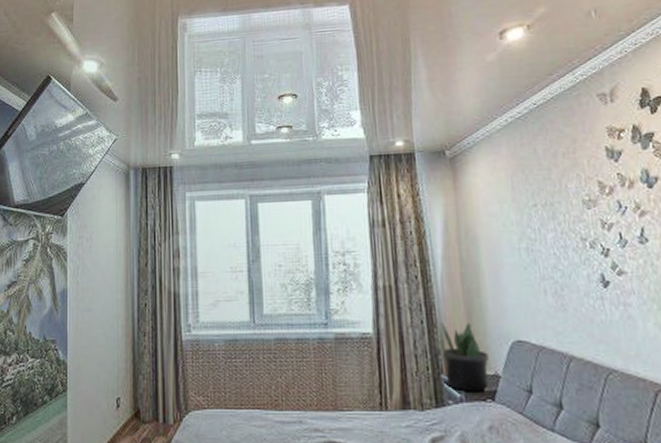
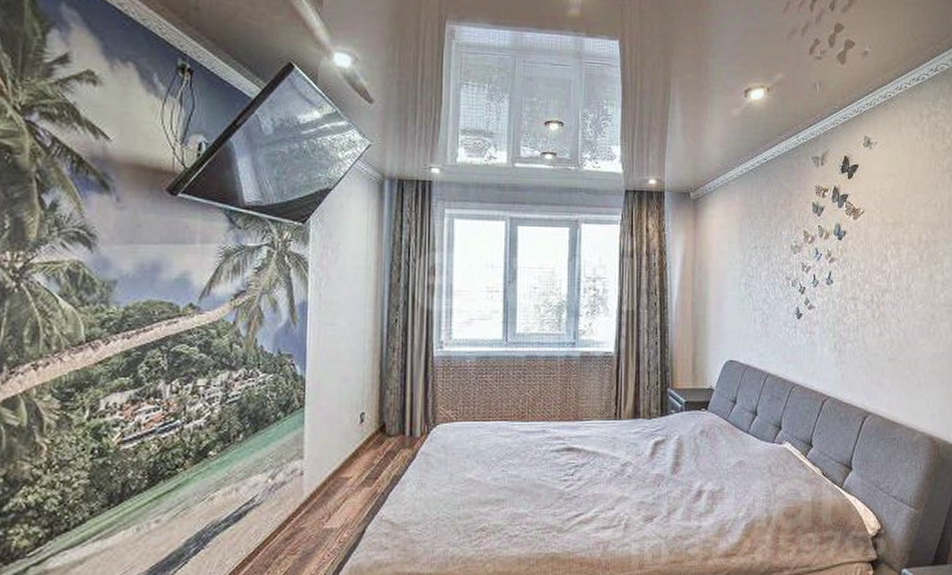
planter: present [440,322,489,392] -> none [671,345,706,403]

